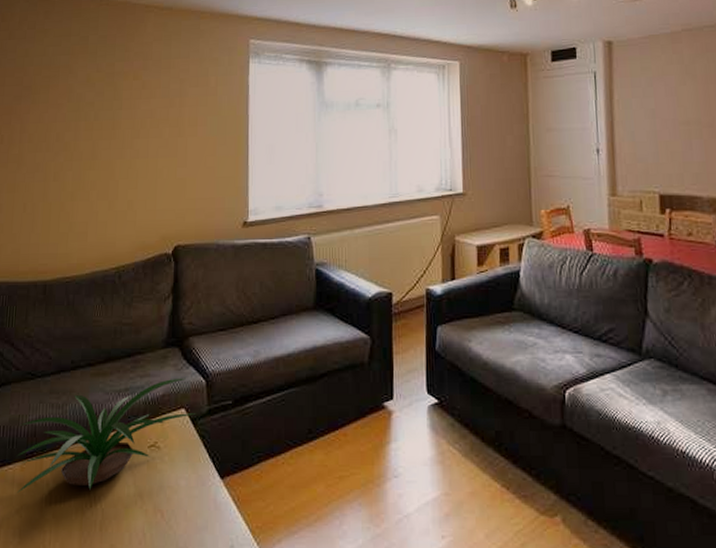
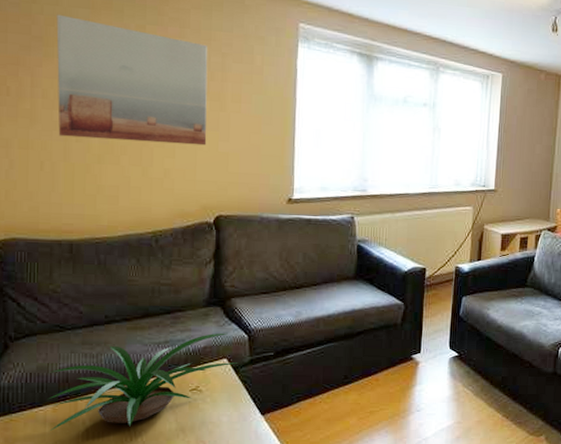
wall art: none [39,63,168,177] -> present [56,14,208,146]

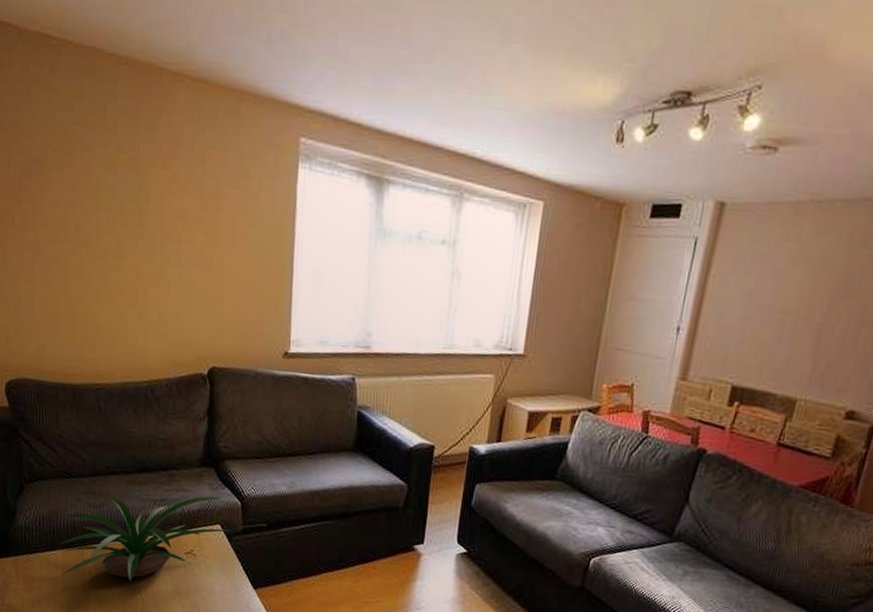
wall art: present [56,14,208,146] -> none [54,133,202,286]

